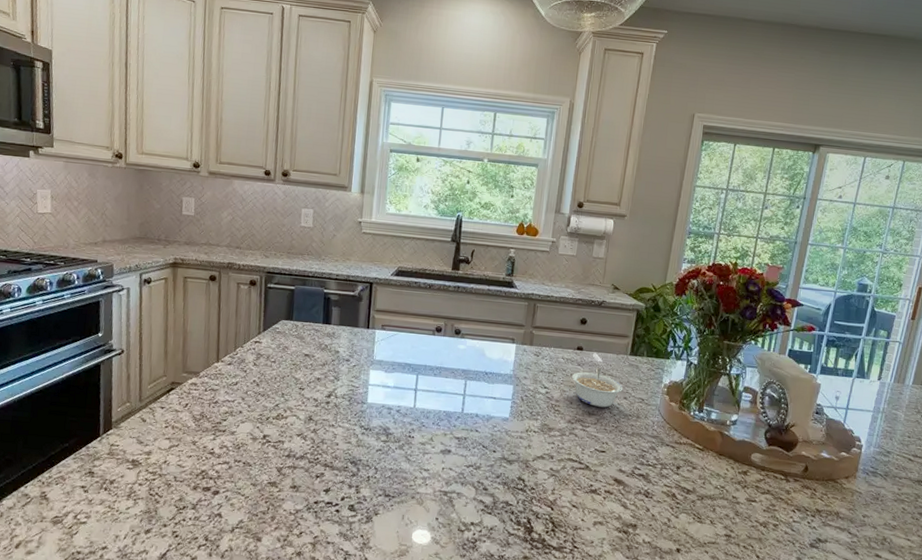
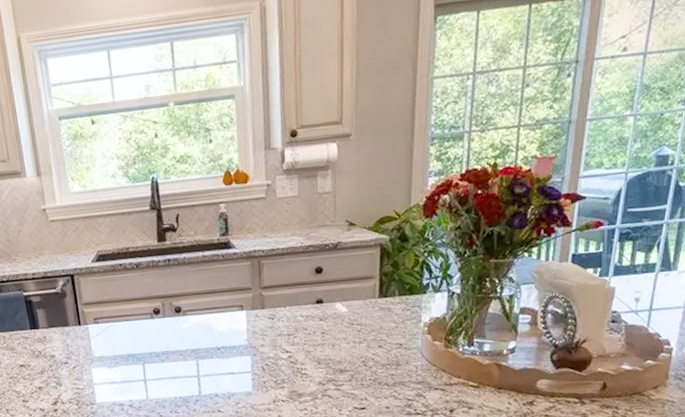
legume: present [571,367,623,408] -> none [314,318,377,362]

